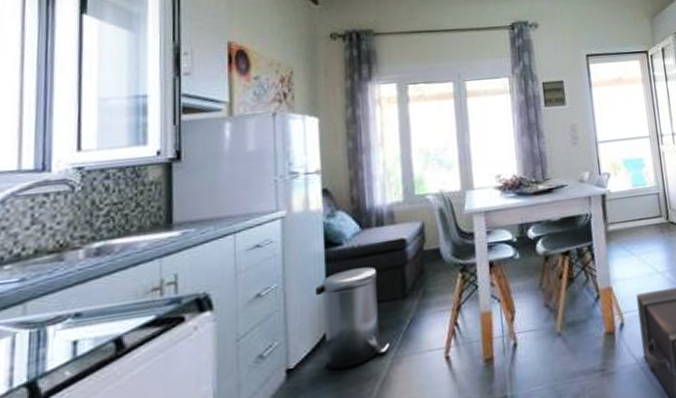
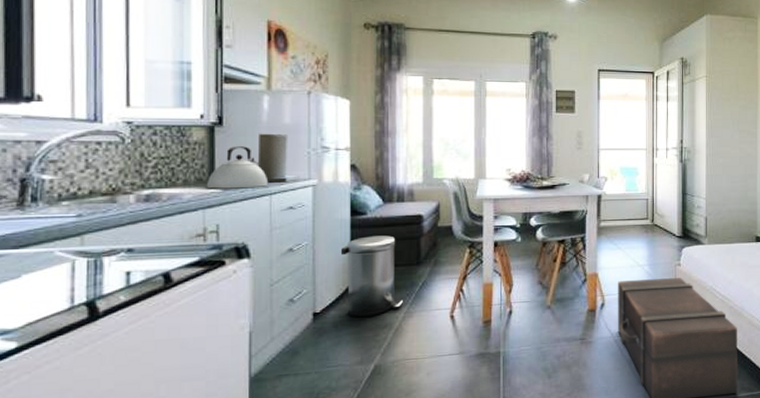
kettle: none [163,180,232,234] -> present [206,145,269,189]
paper towel: none [220,162,267,220] -> present [258,133,300,183]

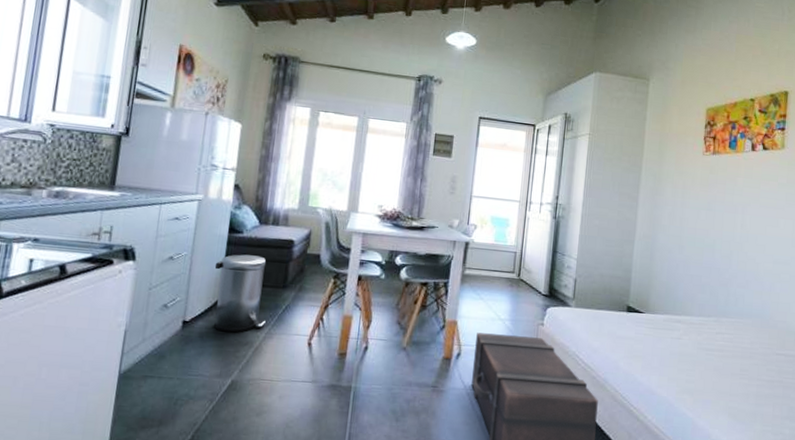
kettle: present [206,145,269,189] -> none [107,155,161,196]
paper towel: present [258,133,300,183] -> none [154,146,189,195]

